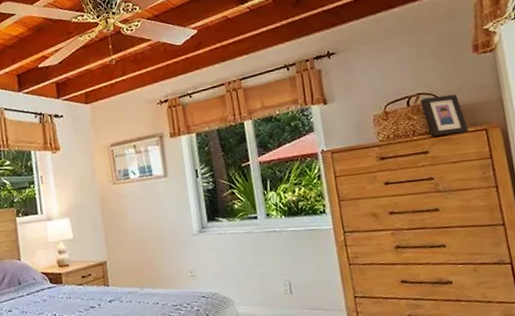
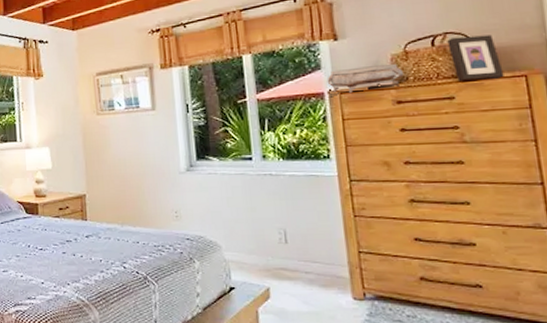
jewelry box: none [319,123,386,153] -> present [327,63,405,94]

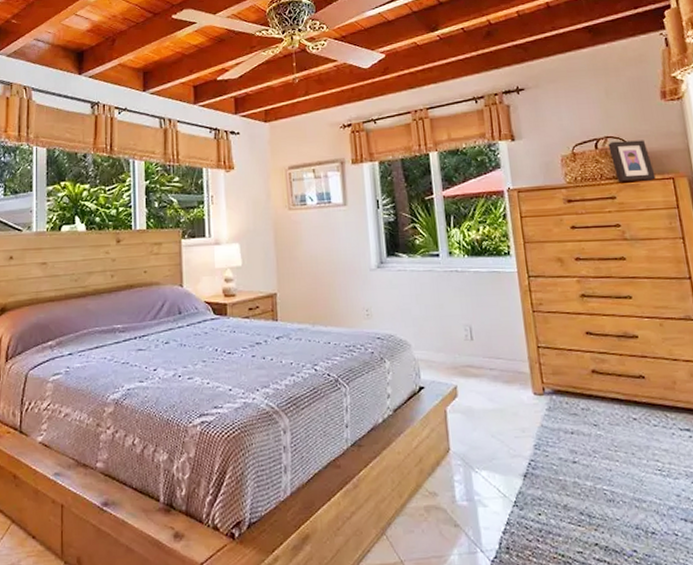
jewelry box: present [327,63,405,94] -> none [506,164,573,192]

